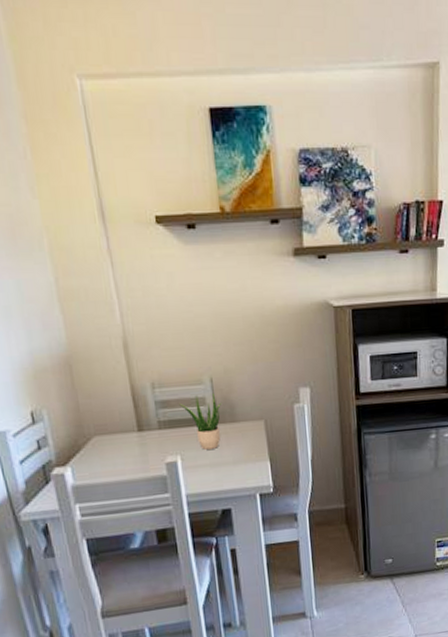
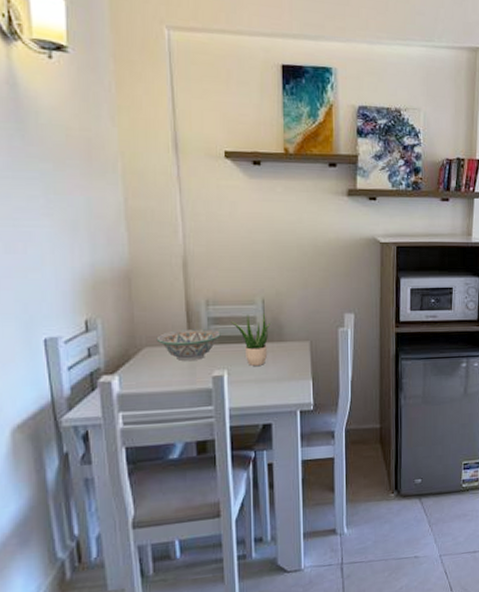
decorative bowl: none [104,413,170,449] -> present [156,328,221,362]

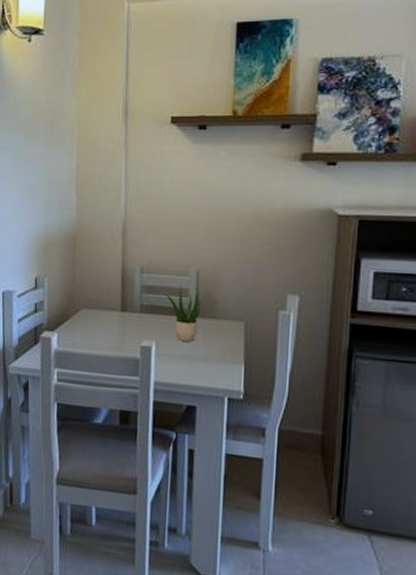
decorative bowl: present [156,328,221,362] -> none [93,295,153,328]

